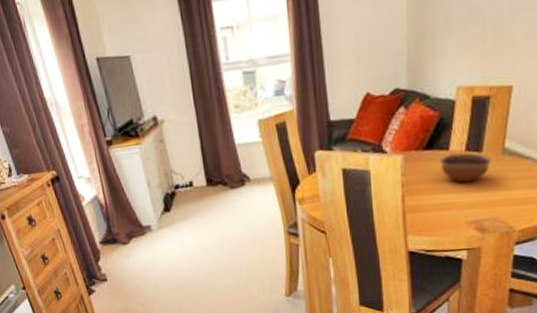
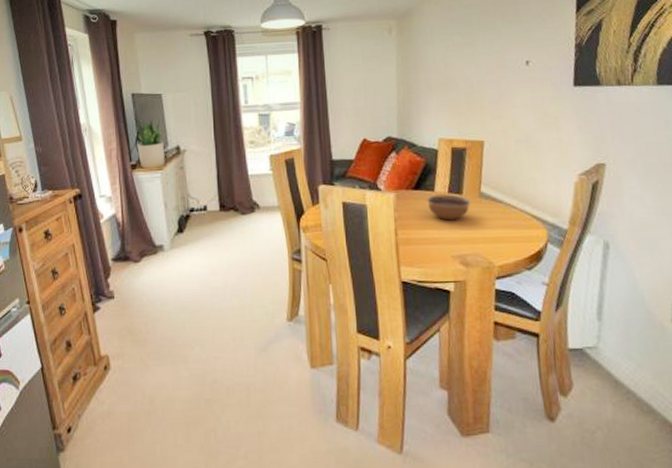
planter: none [106,86,143,146] -> present [136,119,165,170]

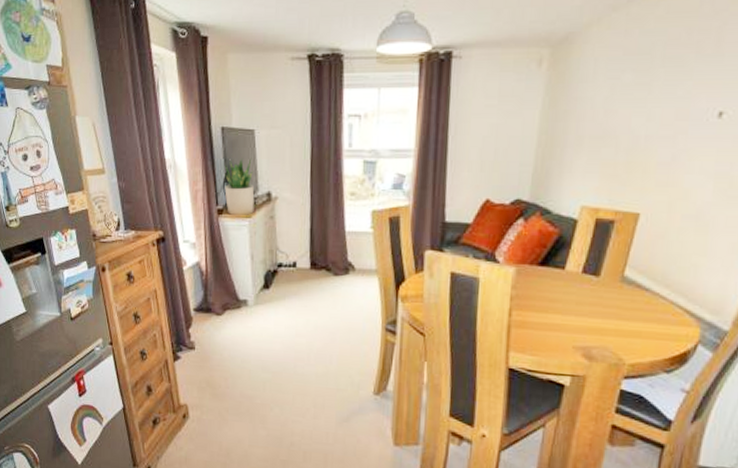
bowl: present [427,194,471,221] -> none [554,274,609,306]

